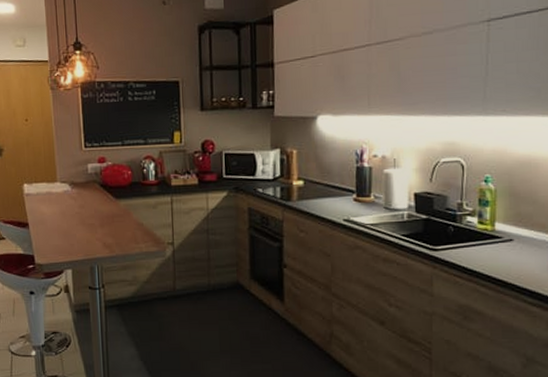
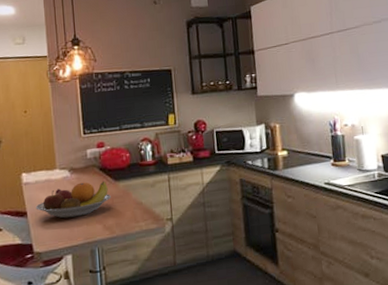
fruit bowl: none [37,197,111,233] -> present [35,181,111,219]

